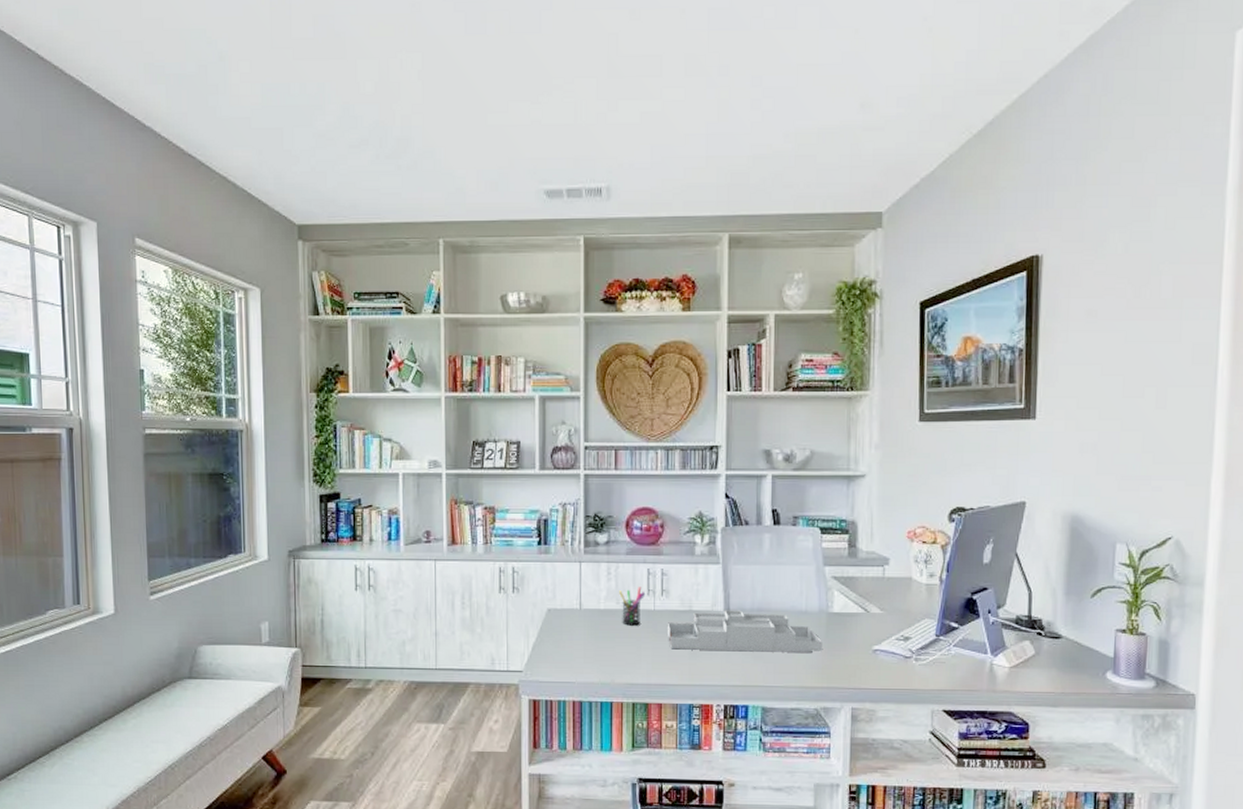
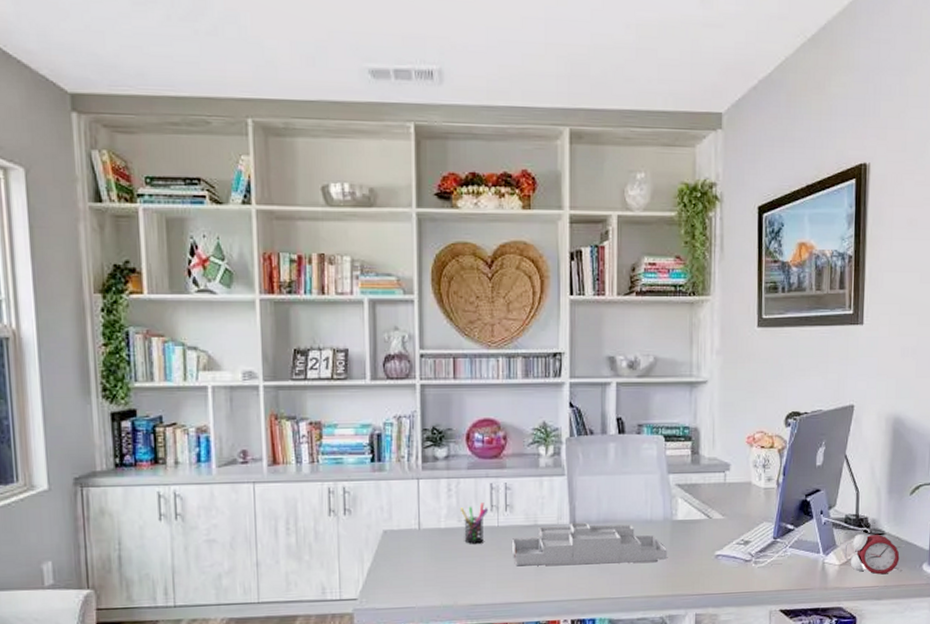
alarm clock: none [1015,635,1085,680] -> present [844,533,905,575]

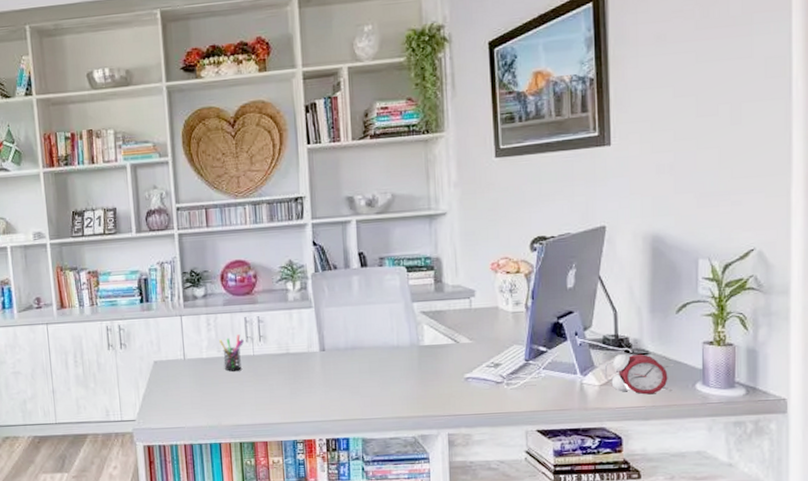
desk organizer: present [513,522,667,566] -> none [267,349,416,391]

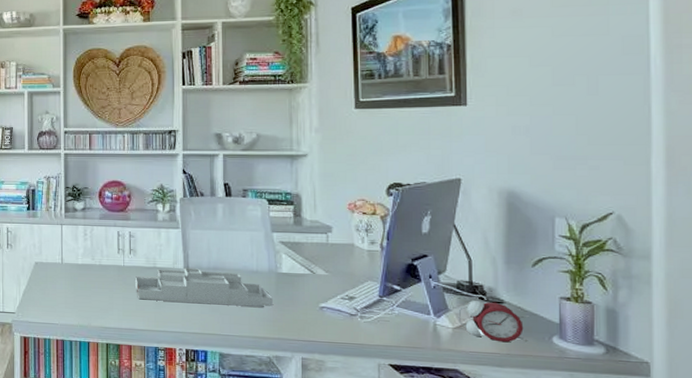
pen holder: present [219,335,245,372] -> none [94,246,116,279]
desk organizer: none [267,349,416,391] -> present [136,267,273,307]

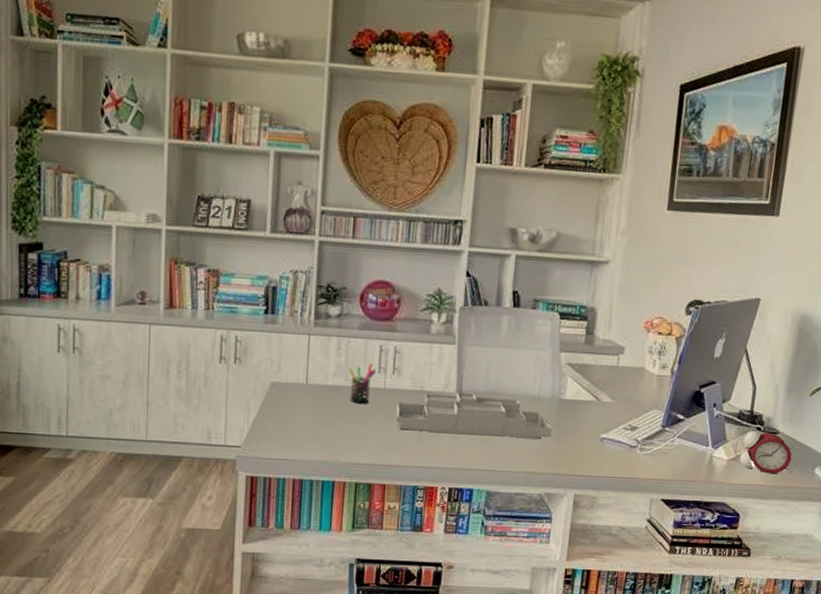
pen holder: none [94,246,116,279] -> present [349,364,377,404]

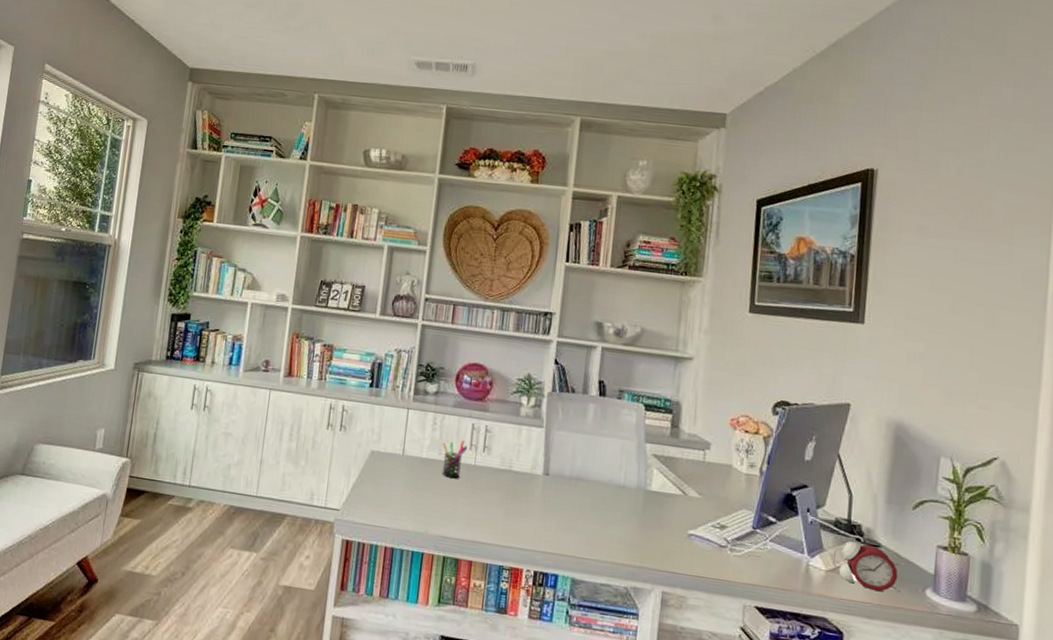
desk organizer: present [396,392,552,438] -> none [485,472,638,529]

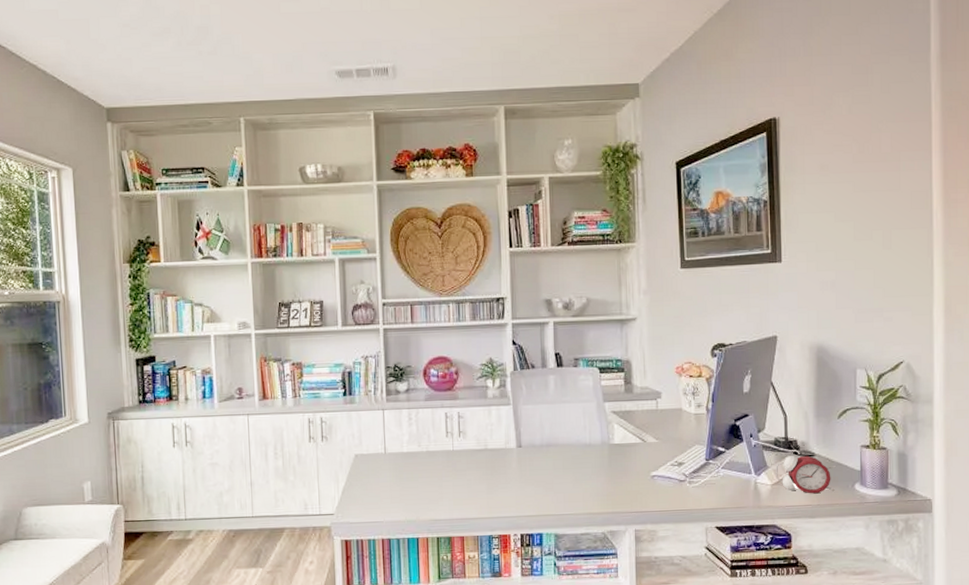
pen holder: present [442,440,468,479] -> none [420,430,445,466]

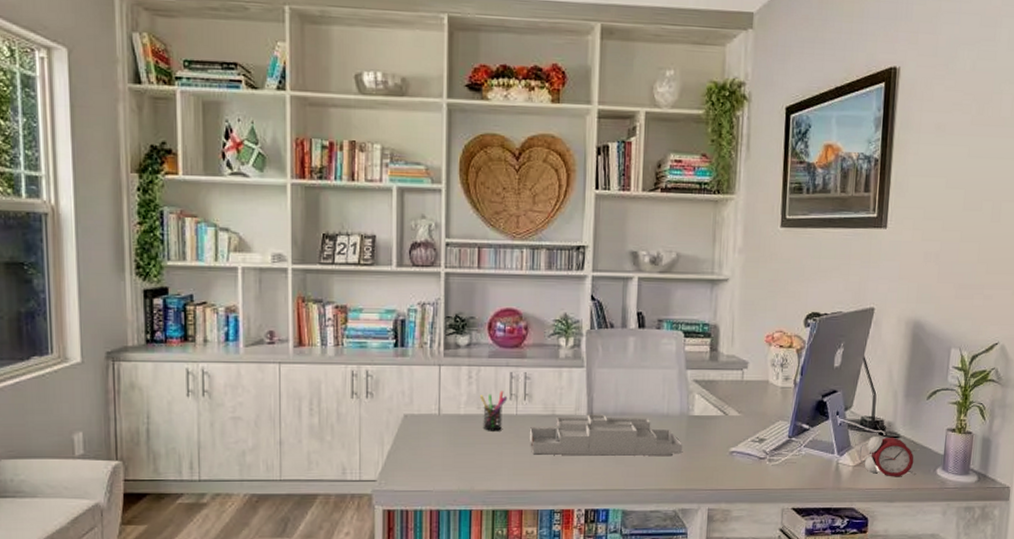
pen holder: none [420,430,445,466] -> present [480,391,508,431]
desk organizer: none [466,446,606,486] -> present [530,414,682,456]

